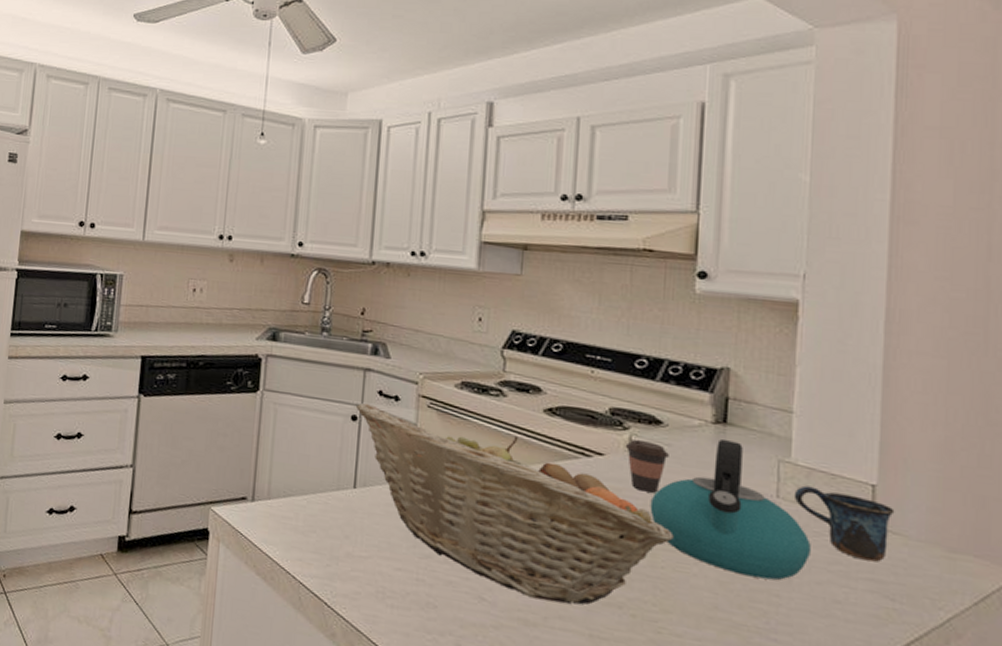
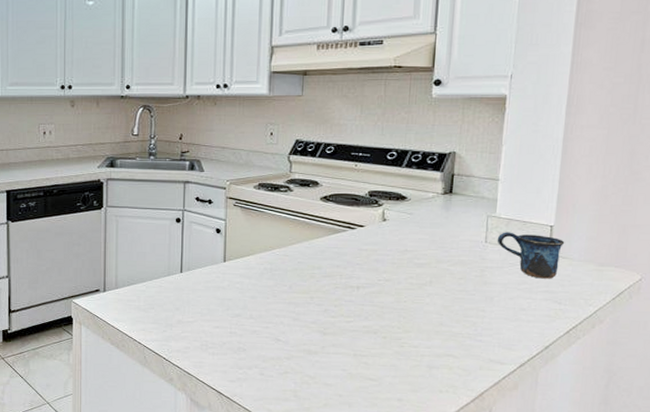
fruit basket: present [355,403,674,605] -> none [178,208,413,335]
coffee cup: present [625,440,669,493] -> none [379,213,411,250]
kettle: present [650,438,811,580] -> none [397,204,507,301]

